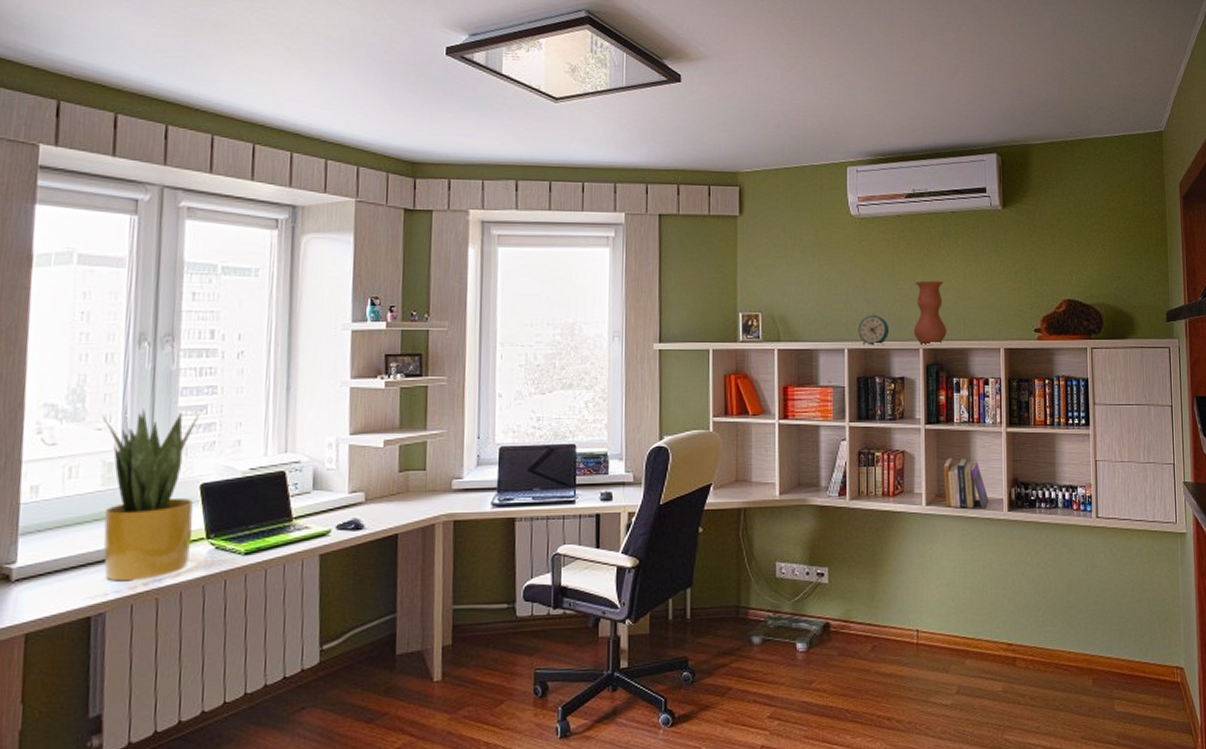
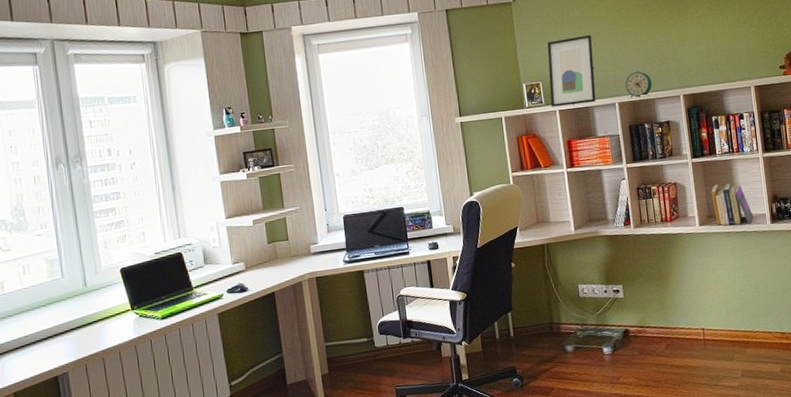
planter: present [101,405,203,582] -> none [38,212,122,349]
picture frame: none [769,265,827,346] -> present [547,34,596,107]
vase: present [913,280,947,346] -> none [670,35,703,93]

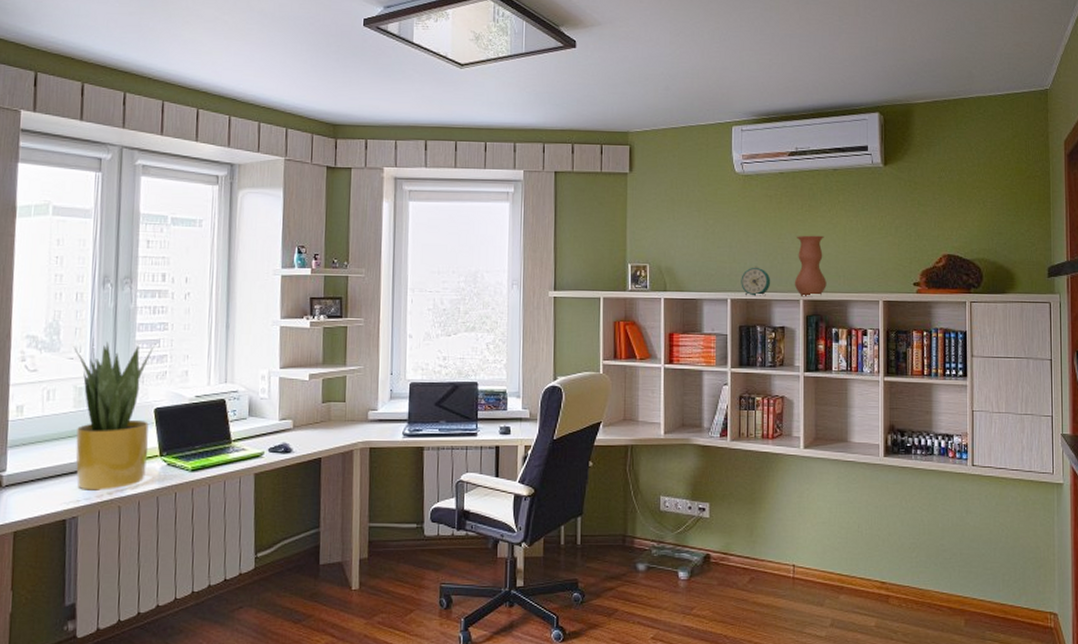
planter: none [38,212,122,349] -> present [73,338,156,490]
picture frame: present [547,34,596,107] -> none [656,219,712,296]
vase: none [670,35,703,93] -> present [794,235,827,298]
books: present [711,182,753,226] -> none [821,404,864,454]

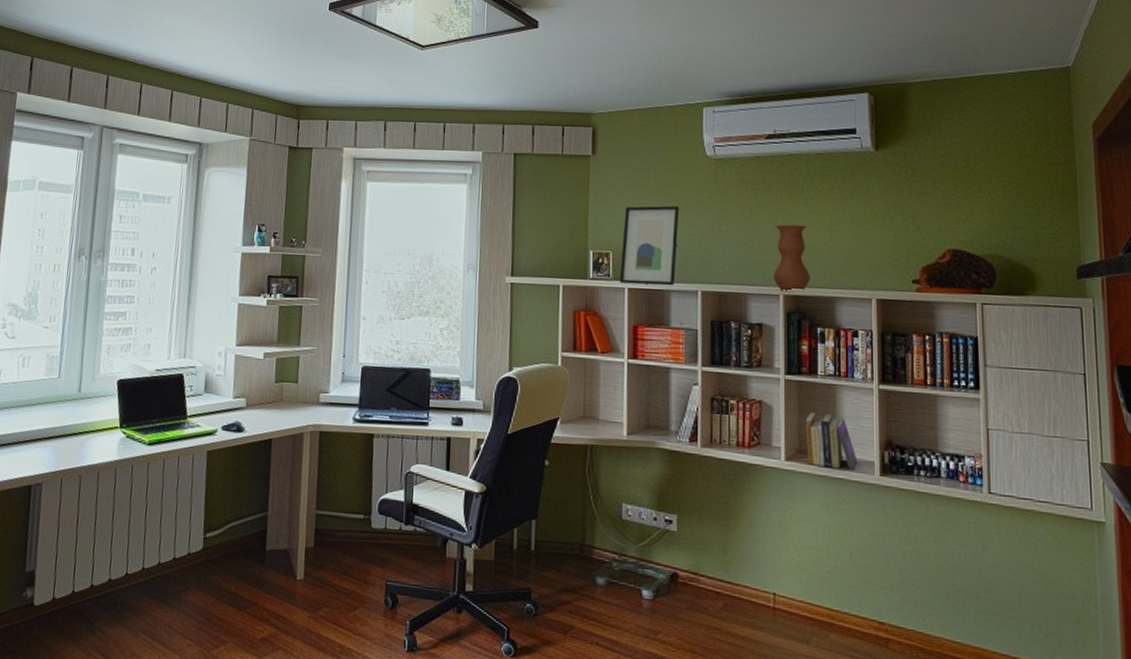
planter: present [73,338,156,490] -> none [43,309,123,459]
picture frame: none [656,219,712,296] -> present [619,205,681,286]
alarm clock: present [741,265,771,296] -> none [713,256,747,290]
books: none [821,404,864,454] -> present [805,412,857,471]

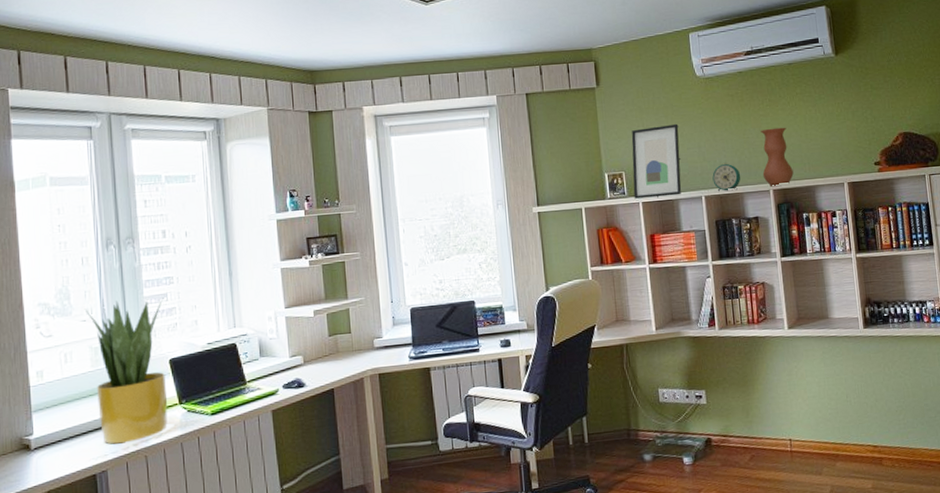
planter: none [43,309,123,459] -> present [84,298,168,445]
alarm clock: none [713,256,747,290] -> present [712,162,741,192]
books: present [805,412,857,471] -> none [801,283,845,330]

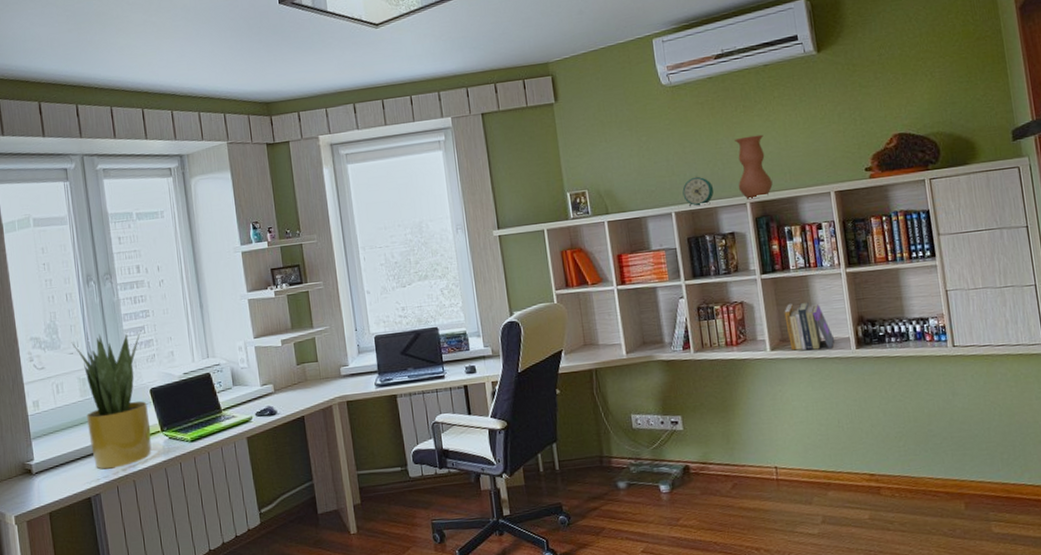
picture frame: present [631,123,682,199] -> none [594,136,649,218]
books: none [801,283,845,330] -> present [784,301,834,351]

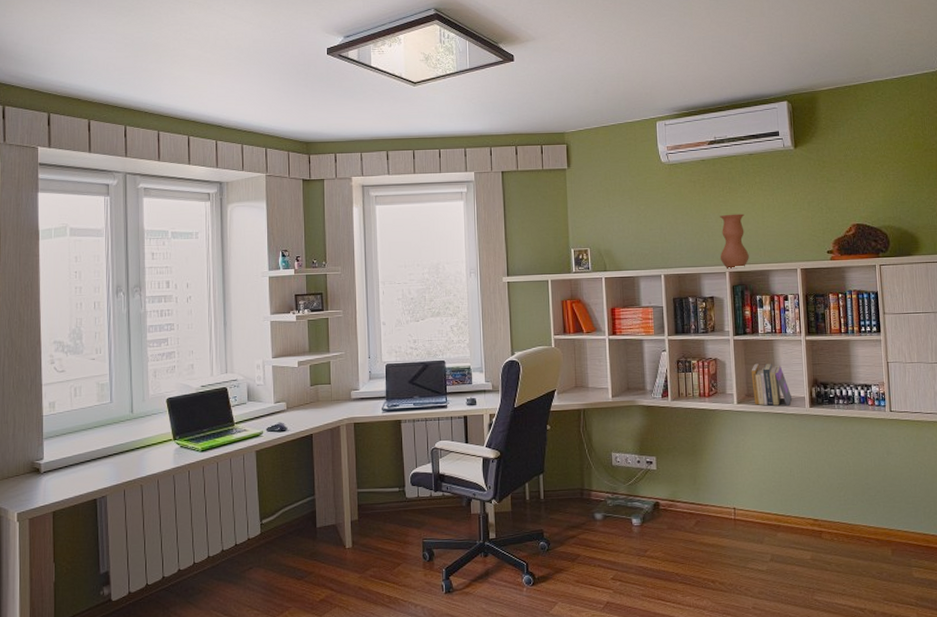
planter: present [71,330,152,470] -> none [94,341,165,473]
alarm clock: present [682,175,714,207] -> none [672,244,699,271]

